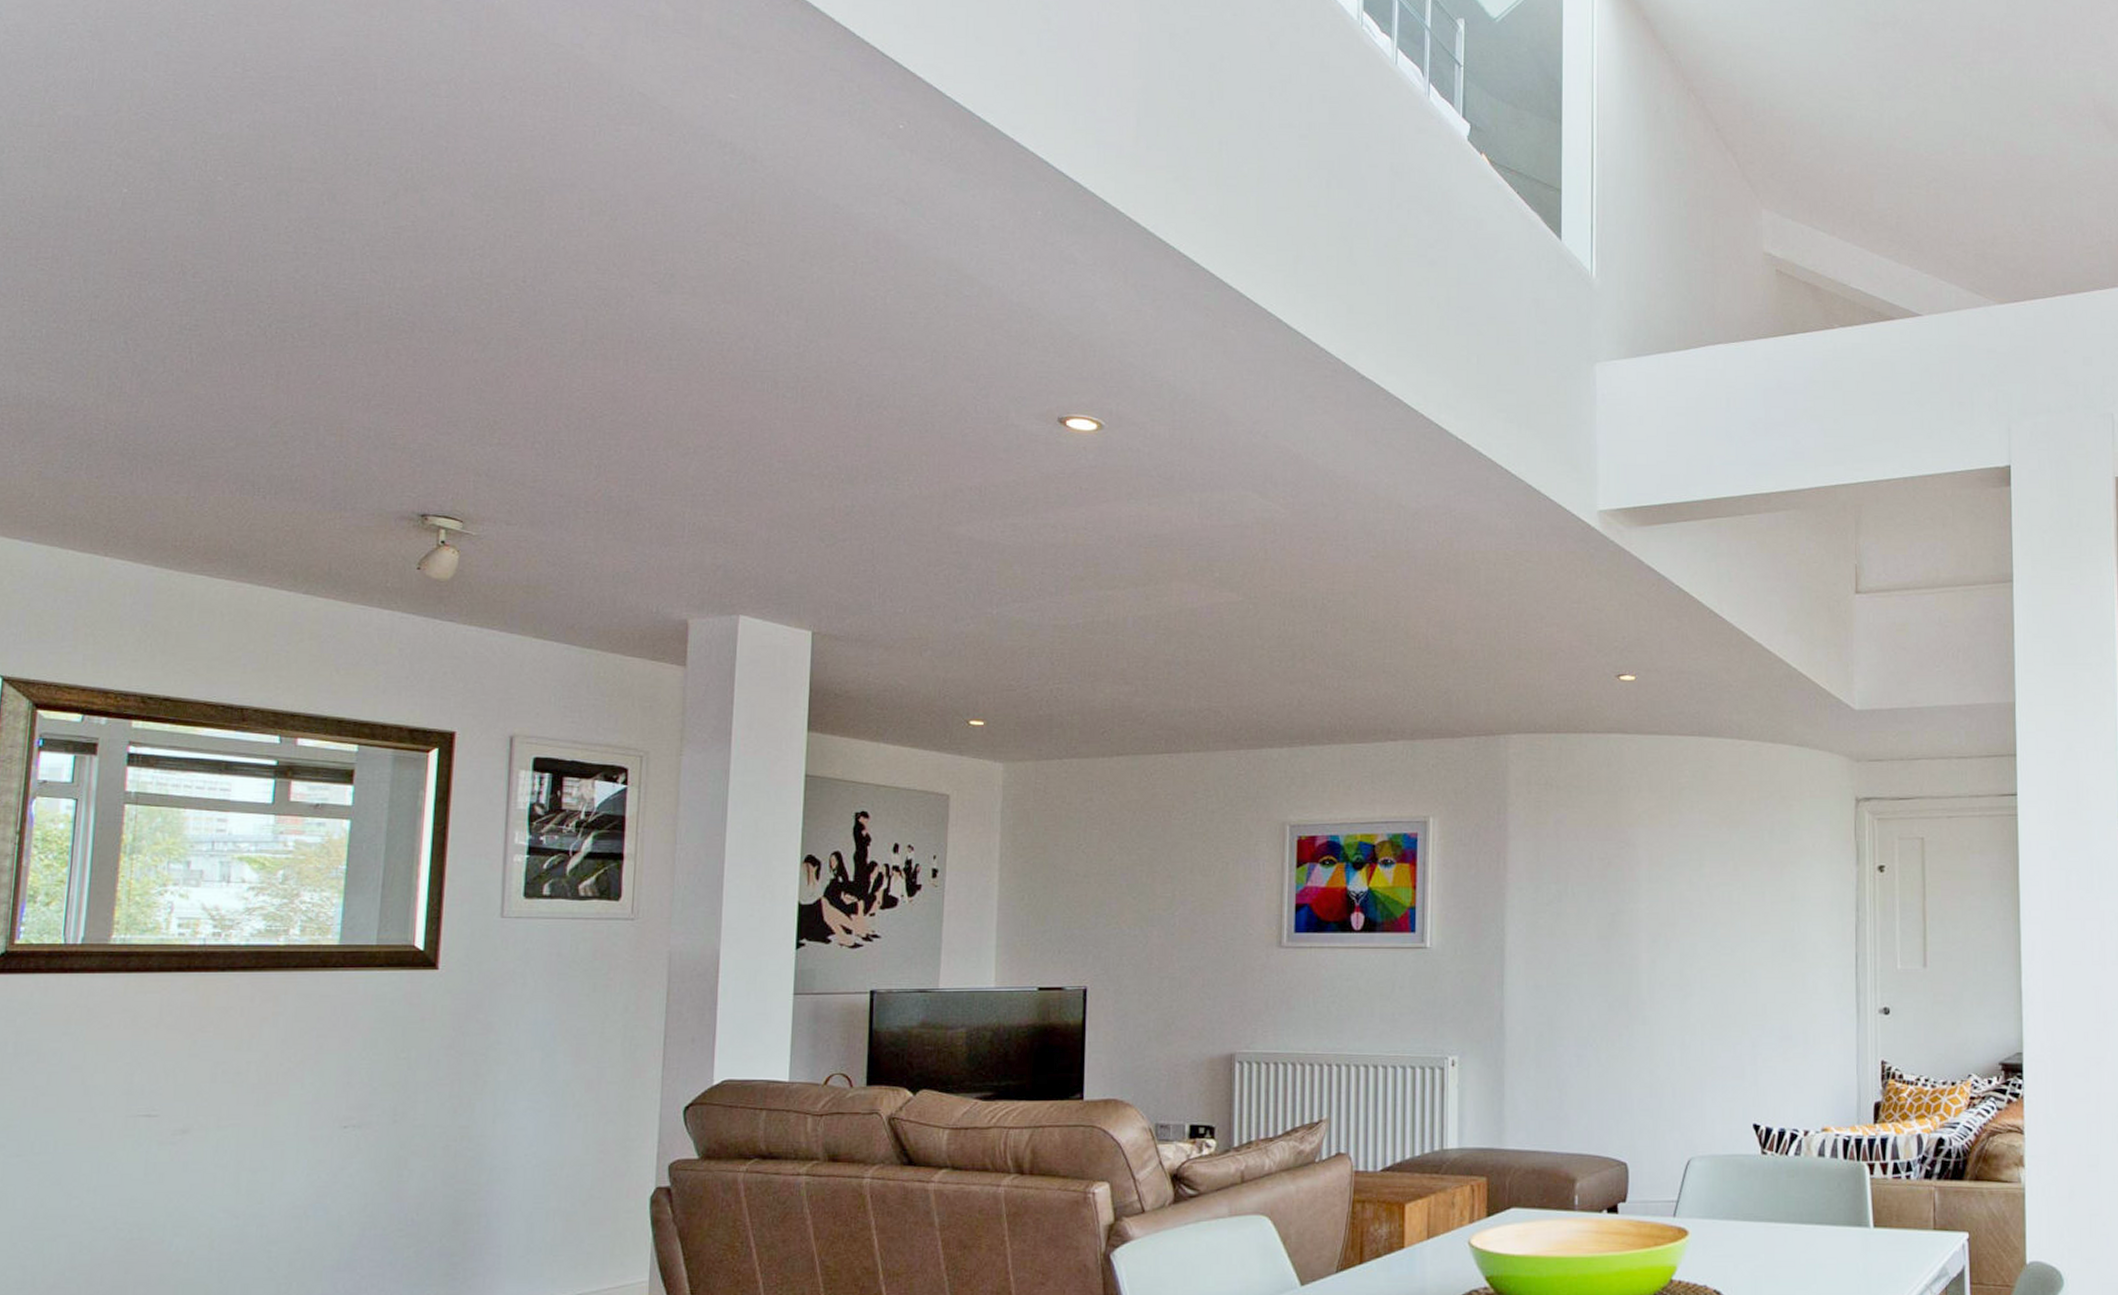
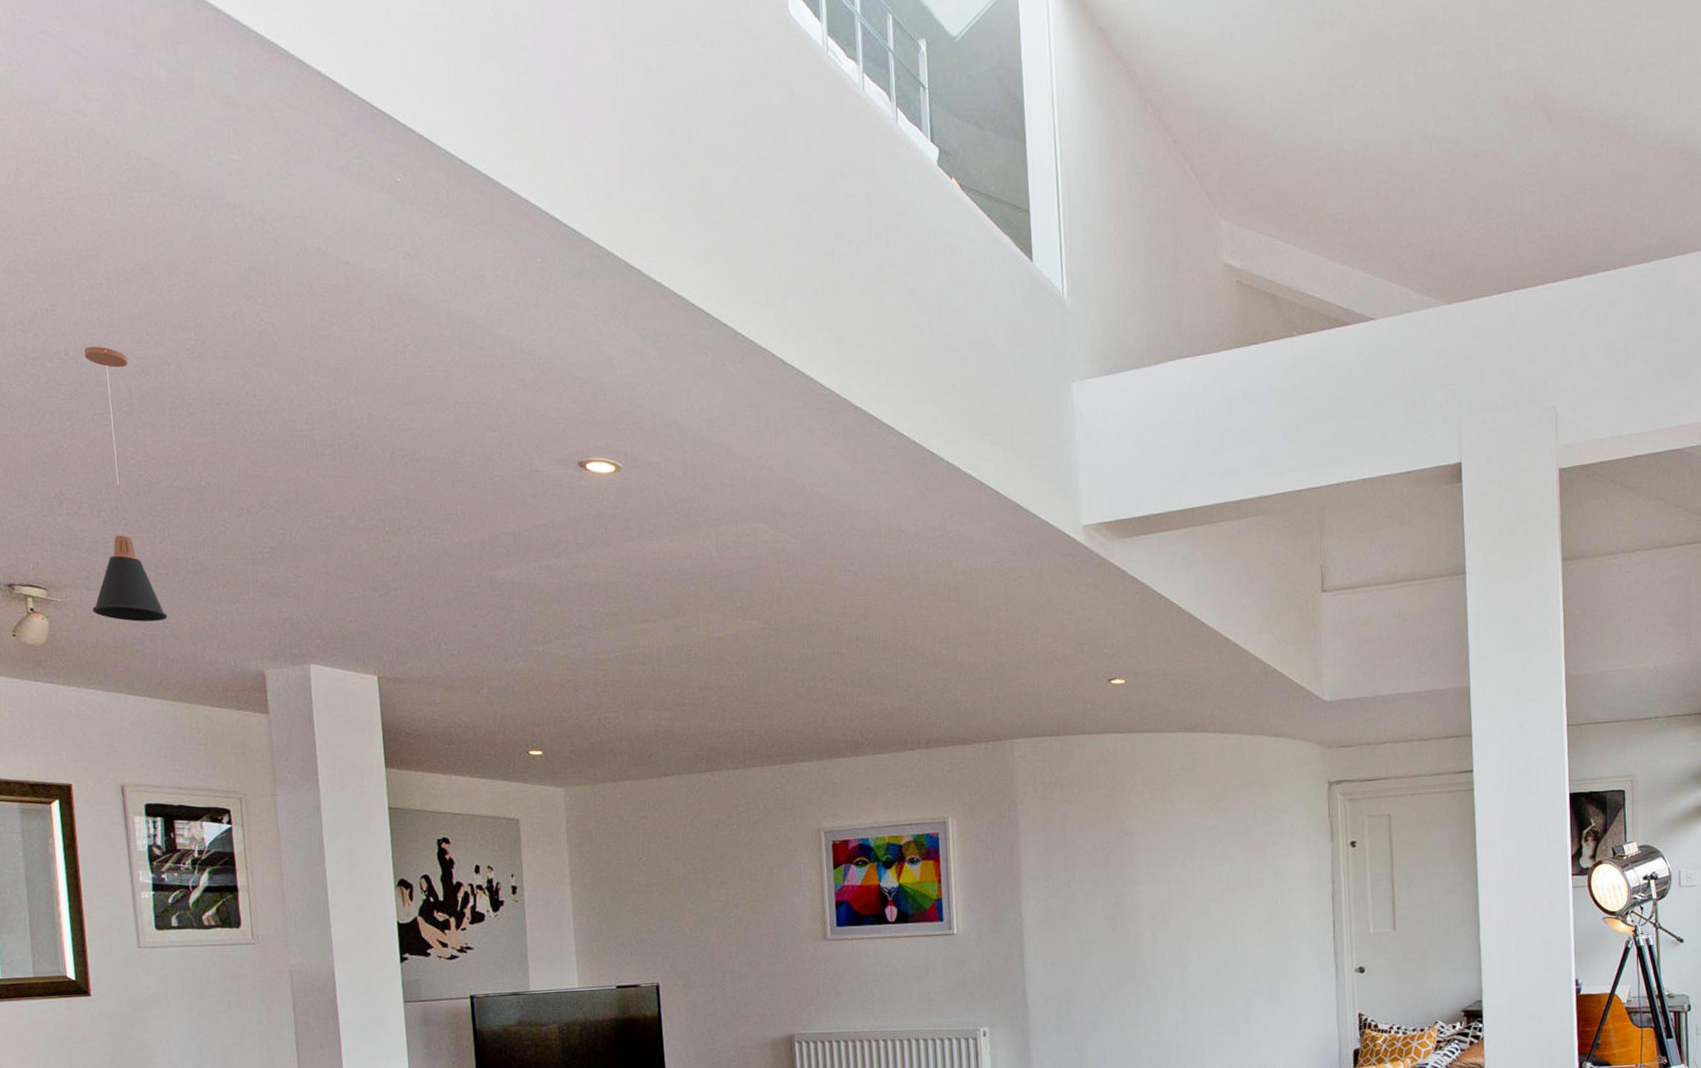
pendant lamp: none [509,275,591,562] -> present [83,346,168,622]

